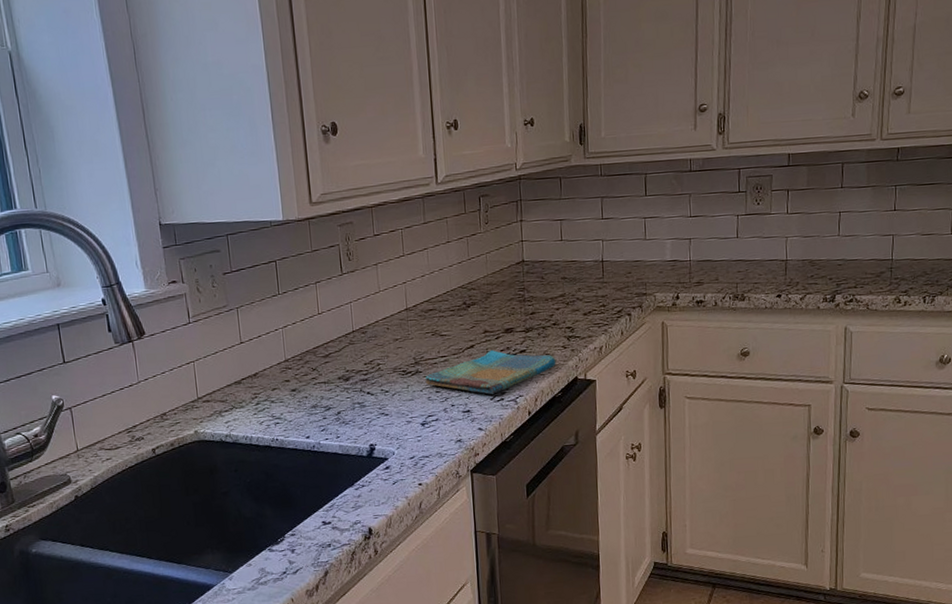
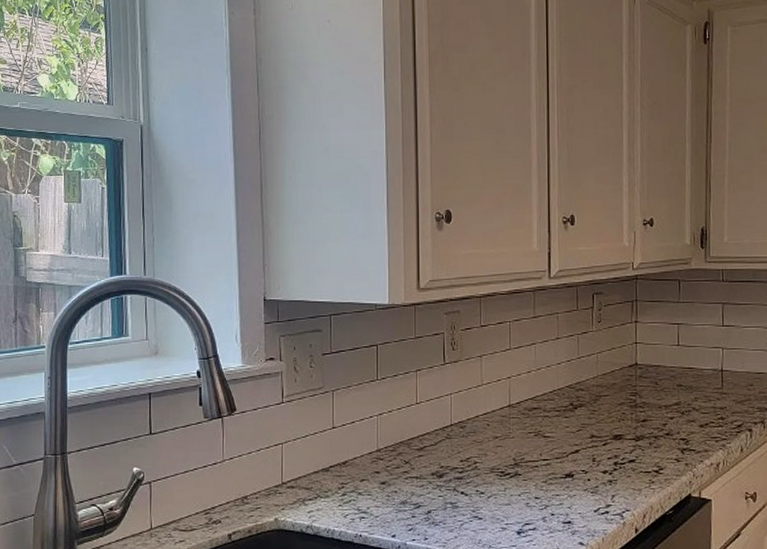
dish towel: present [425,349,556,395] -> none [525,456,668,506]

